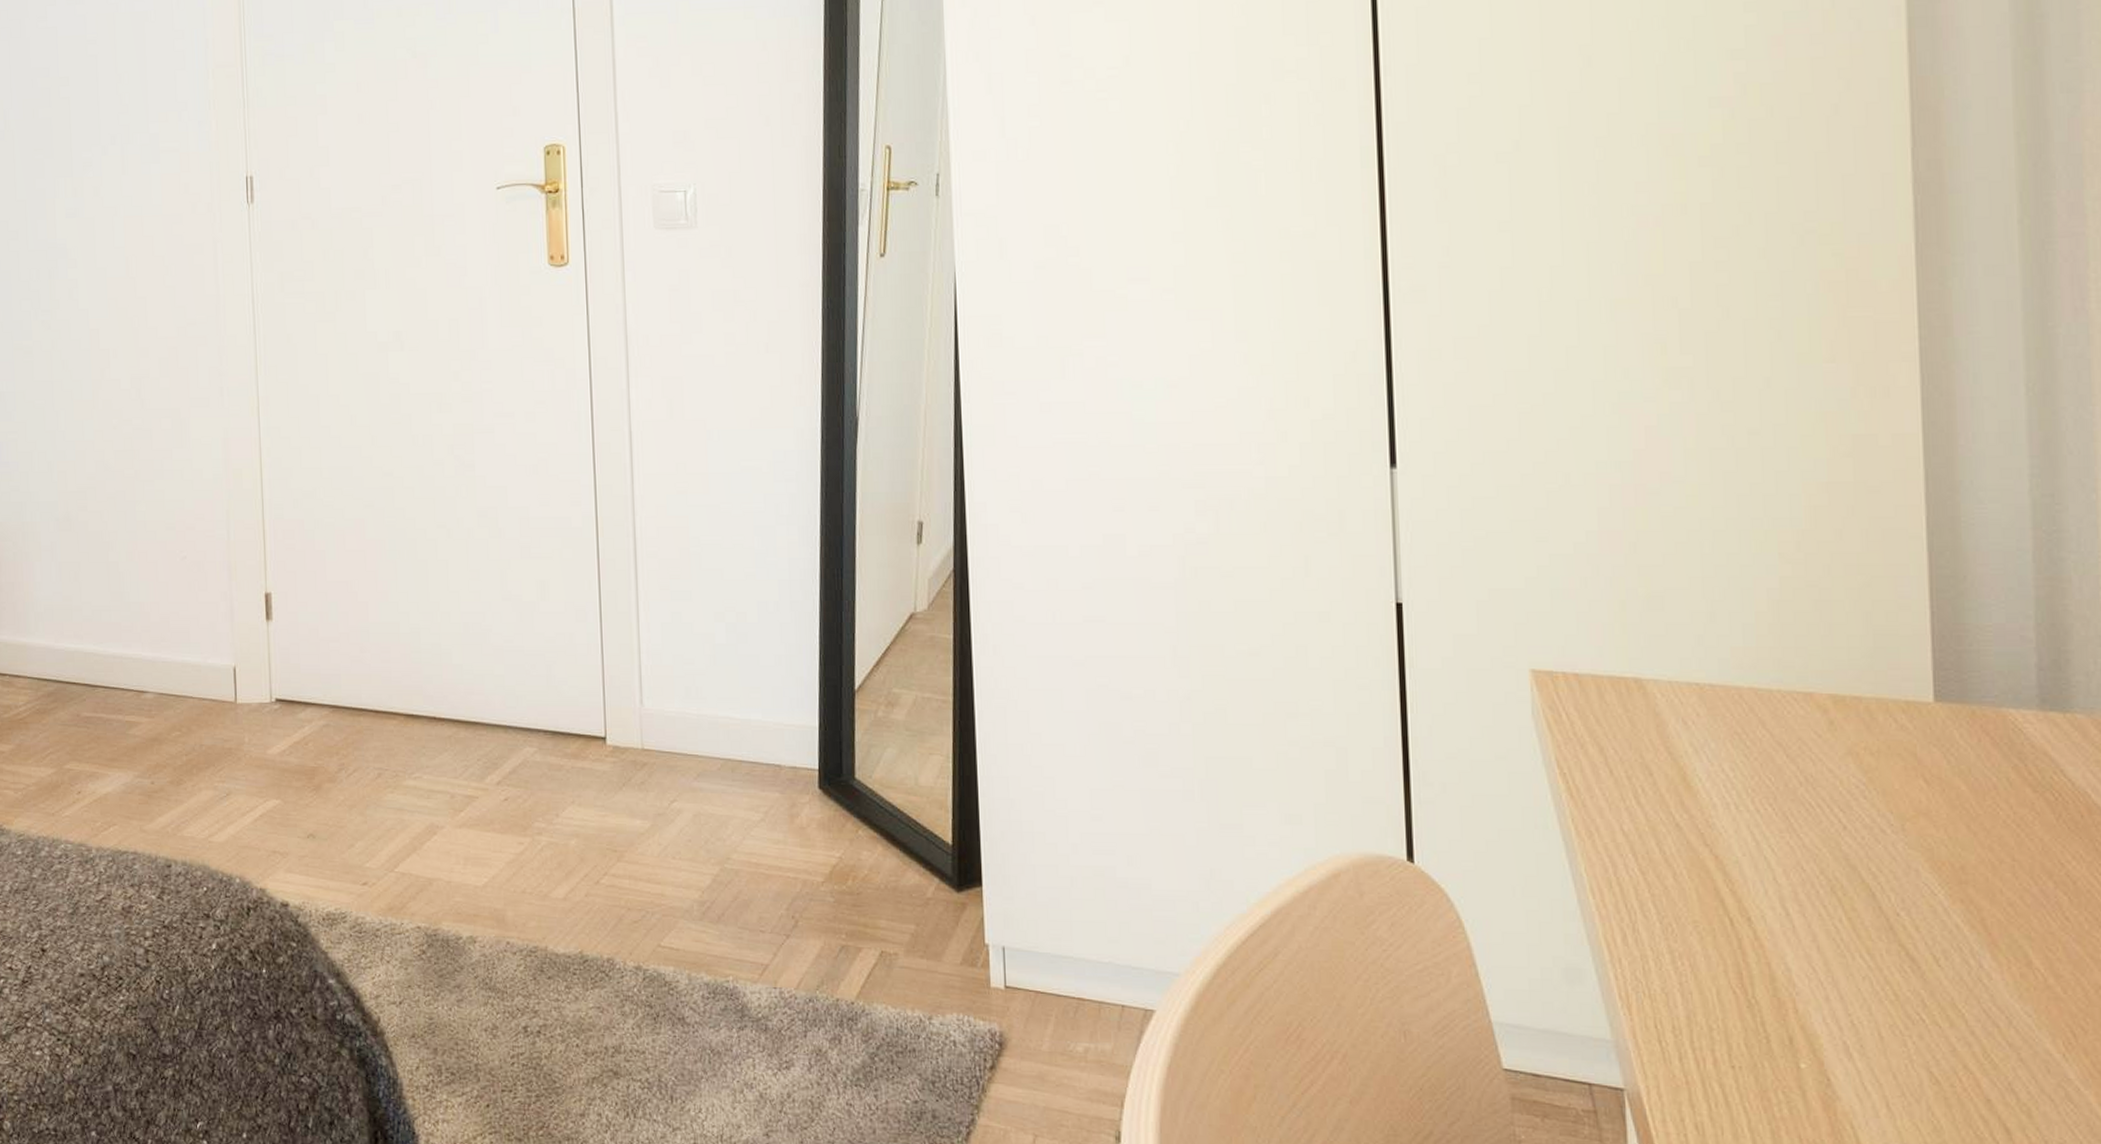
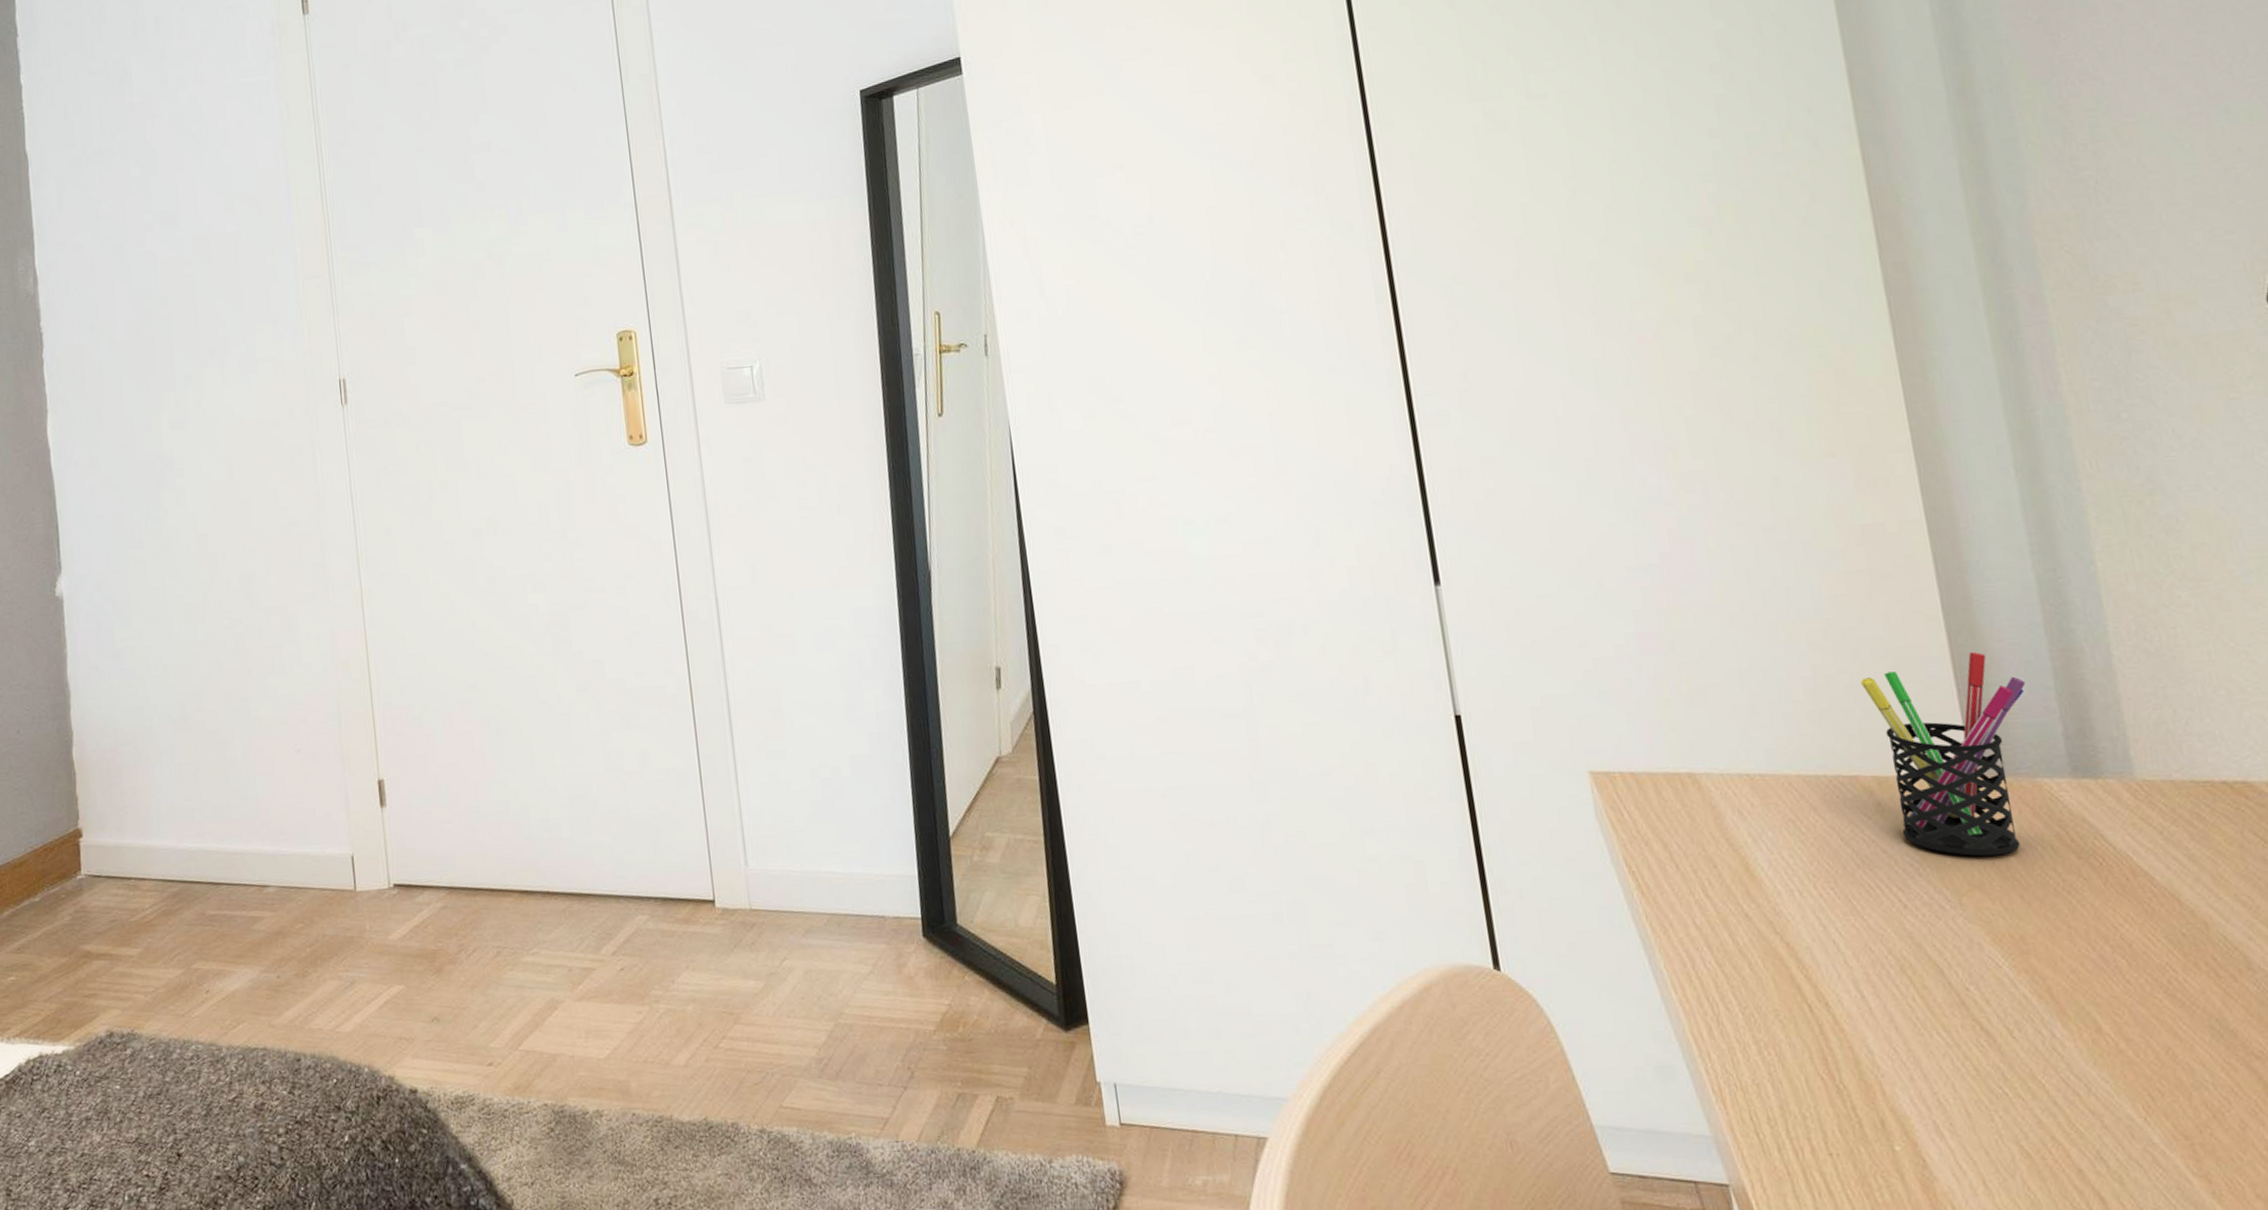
pen holder: none [1829,574,2005,783] -> present [1860,651,2026,857]

